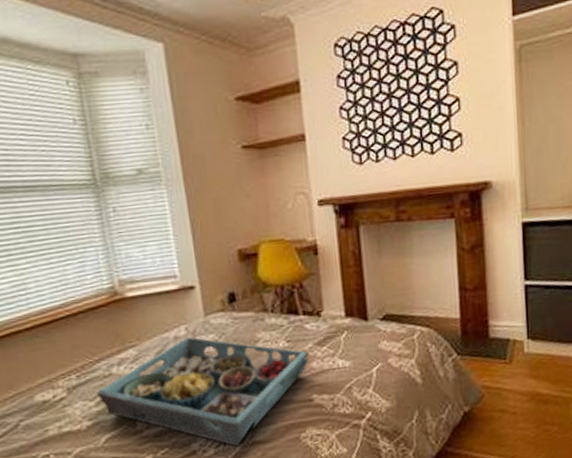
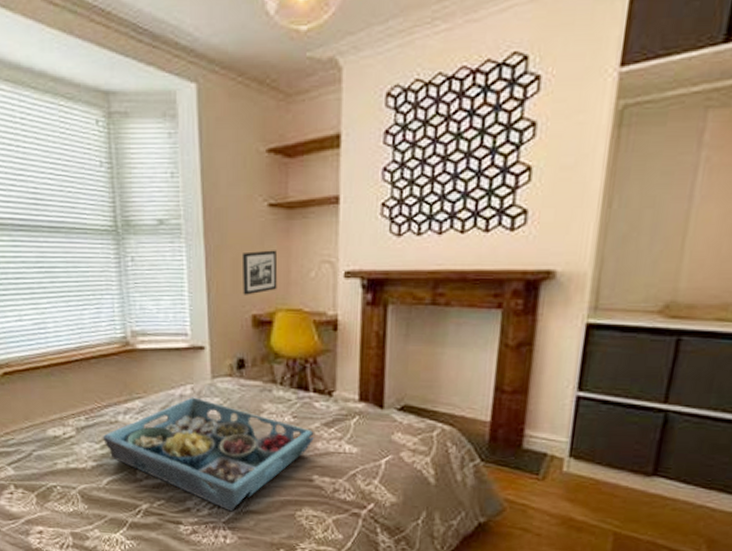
picture frame: none [221,187,259,232] -> present [241,250,278,295]

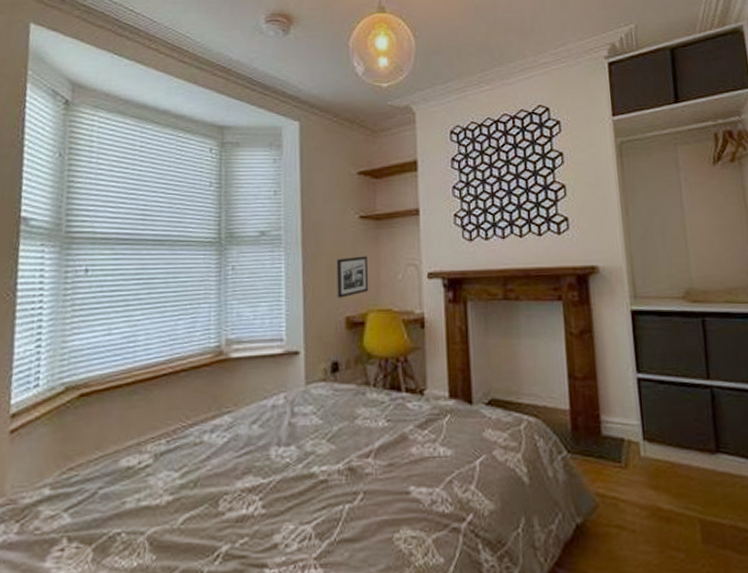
serving tray: present [102,397,314,512] -> none [183,406,408,543]

